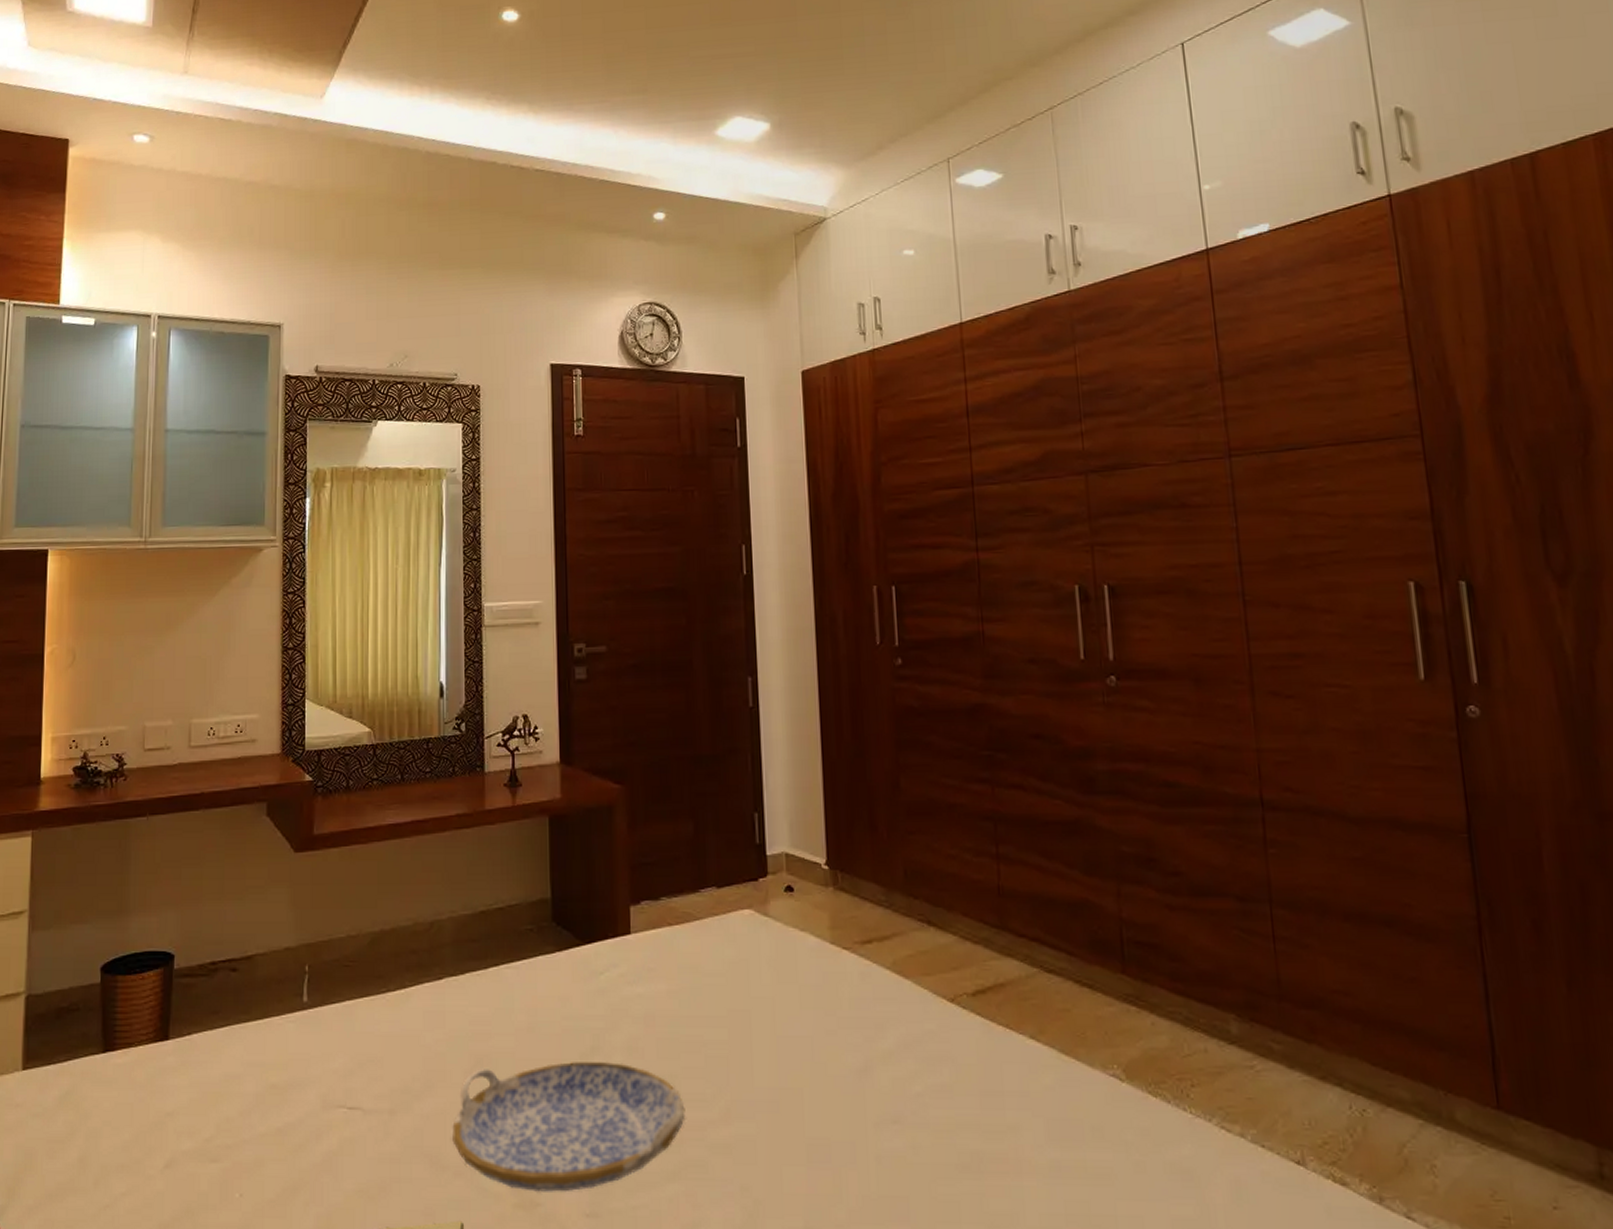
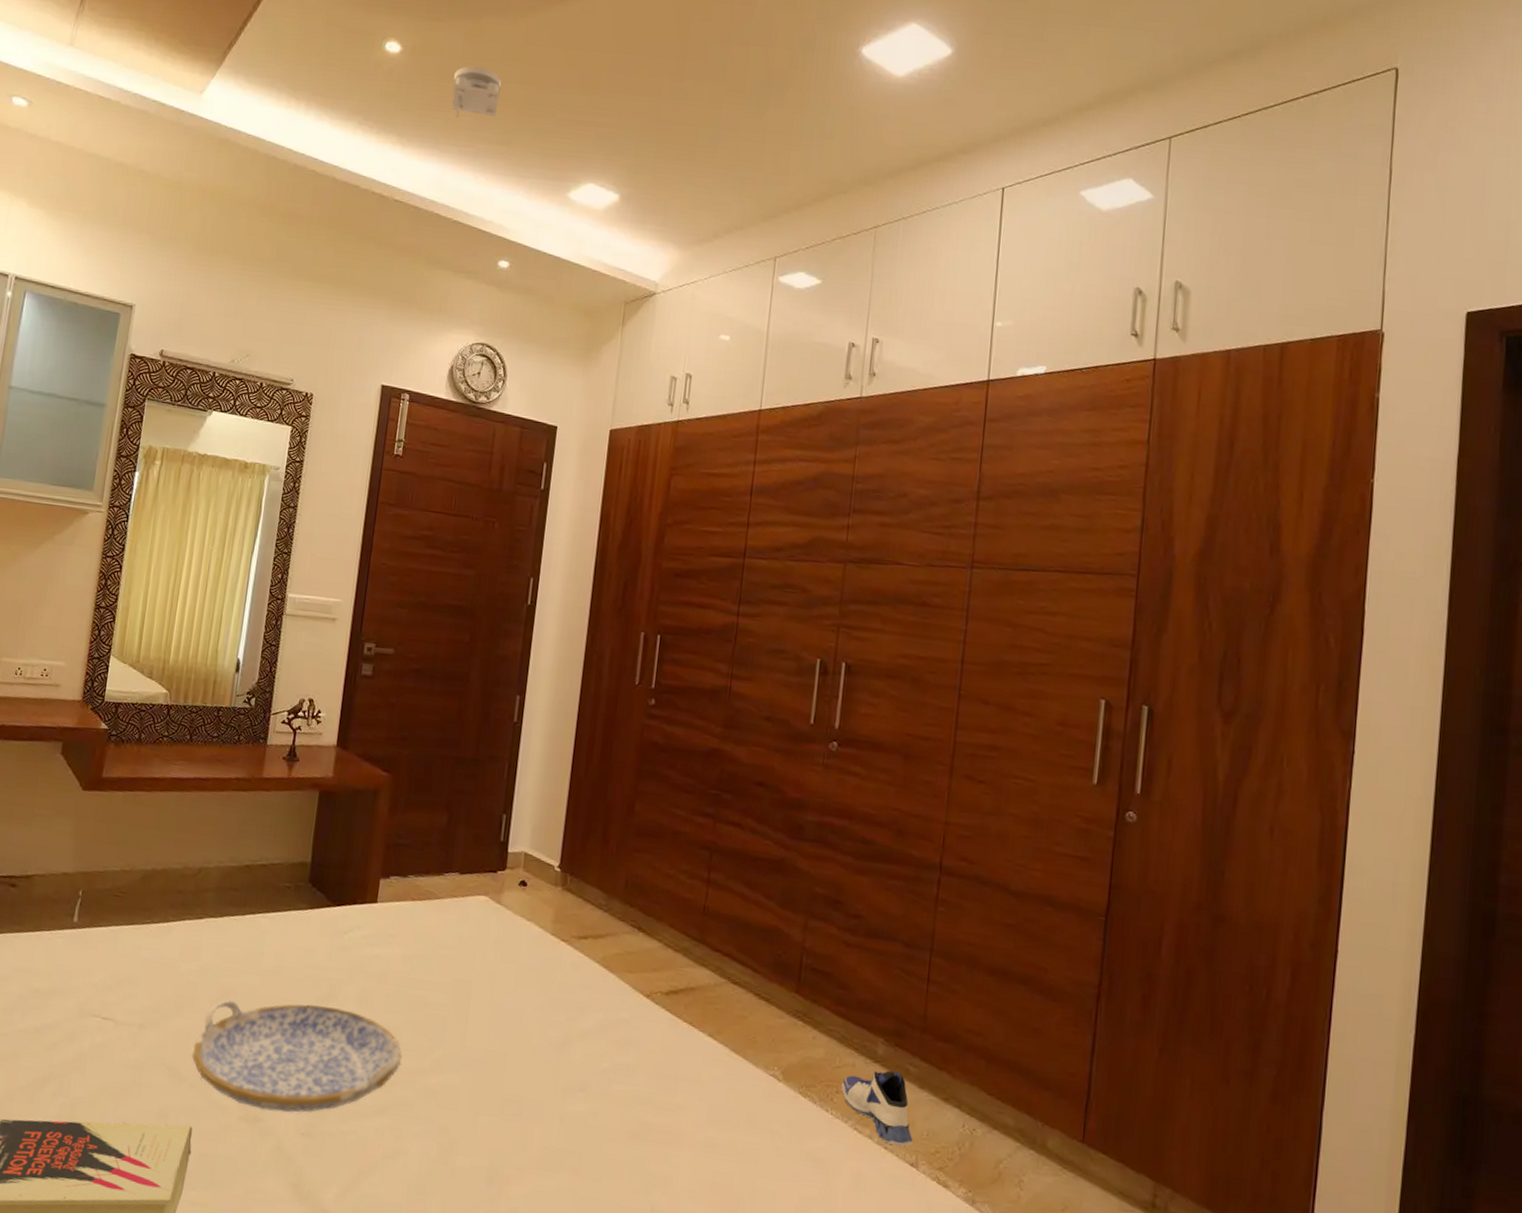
smoke detector: none [578,19,628,74] -> present [452,66,502,117]
sneaker: none [1196,1050,1294,1143] -> present [841,1070,913,1147]

